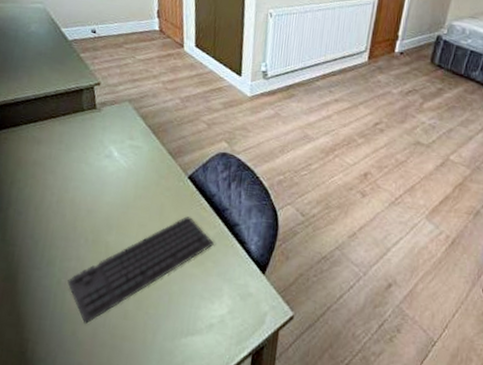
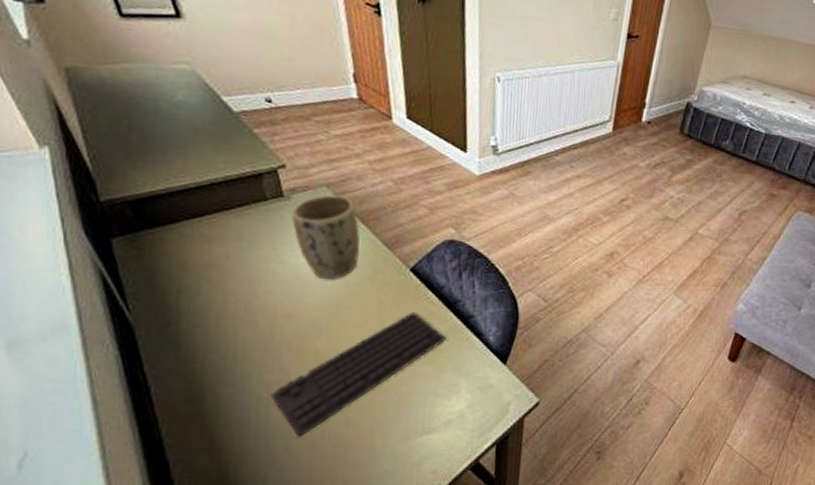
plant pot: none [100,108,151,182] -> present [291,195,360,280]

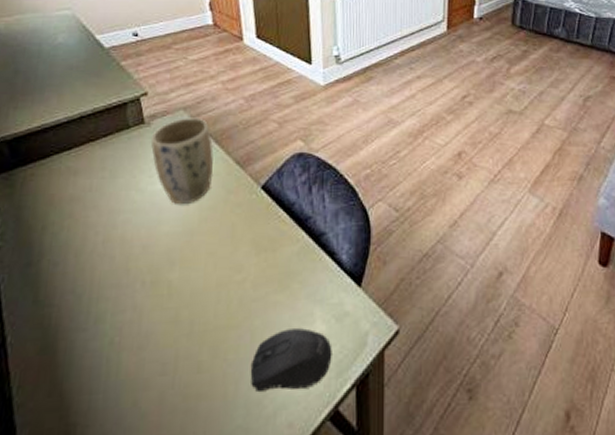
keyboard: present [271,313,446,438] -> none [122,234,299,390]
computer mouse: none [397,396,476,444] -> present [250,328,332,391]

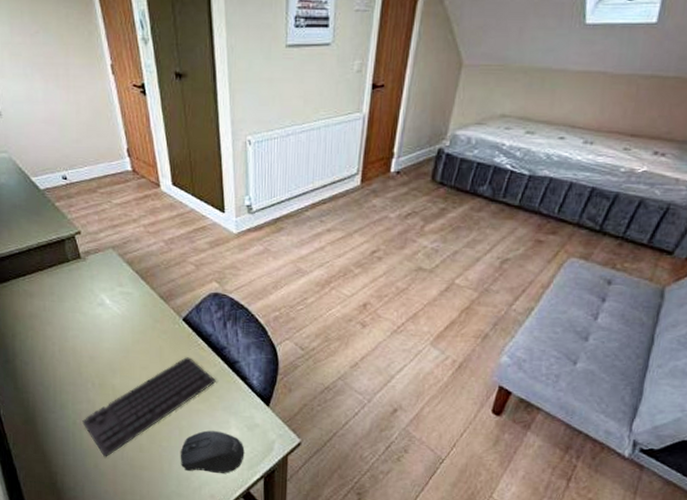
keyboard: none [122,234,299,390] -> present [82,357,216,458]
plant pot: present [150,117,214,205] -> none [87,255,142,328]

